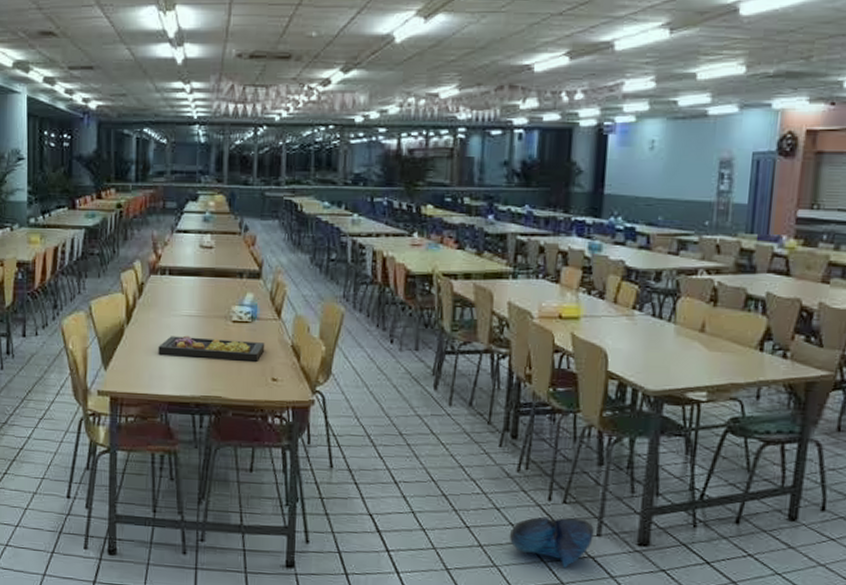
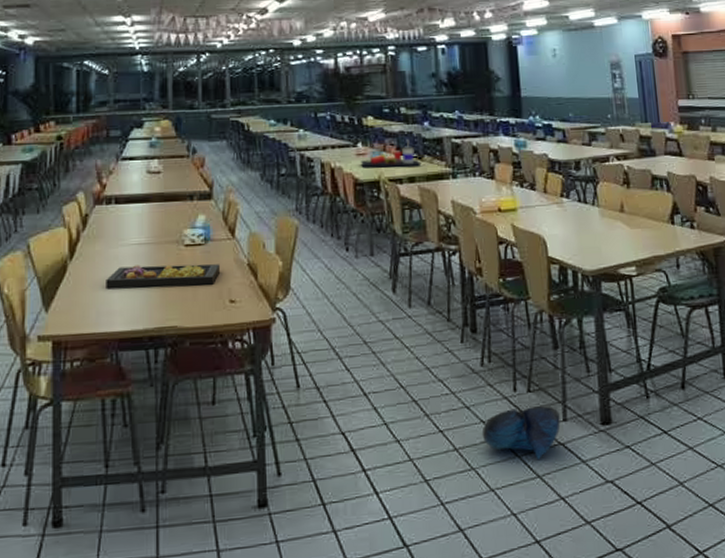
food tray: none [415,233,480,263] -> present [361,139,422,169]

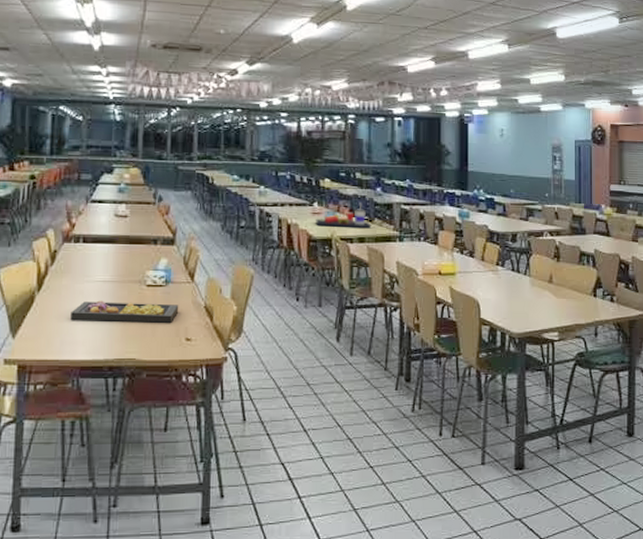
plastic bag: present [482,405,561,461] -> none [408,449,479,498]

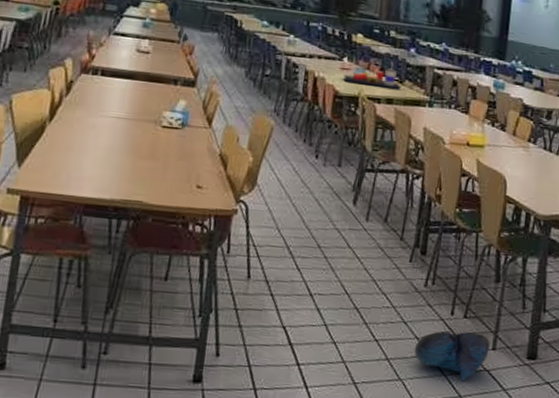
food tray: present [70,300,179,324] -> none [80,137,193,169]
plastic bag: none [408,449,479,498] -> present [414,330,490,382]

